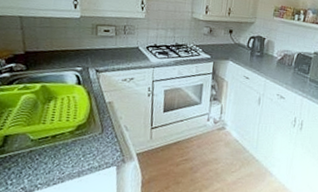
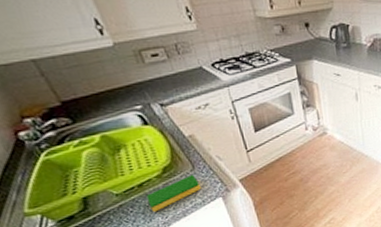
dish sponge: none [53,138,103,166] -> present [146,175,202,213]

